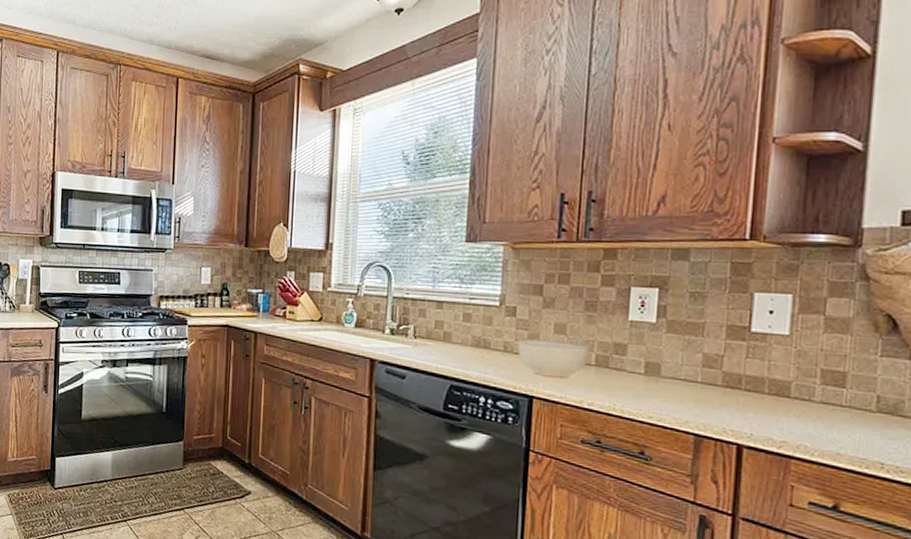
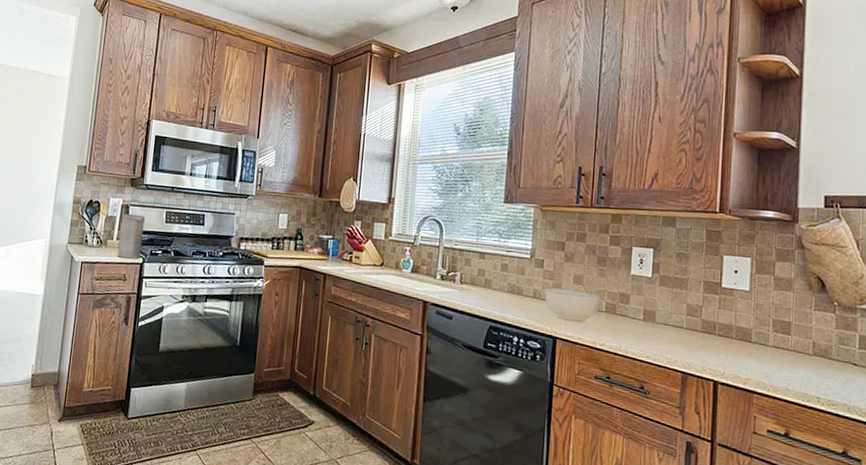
canister: none [31,275,58,324] -> present [117,213,146,260]

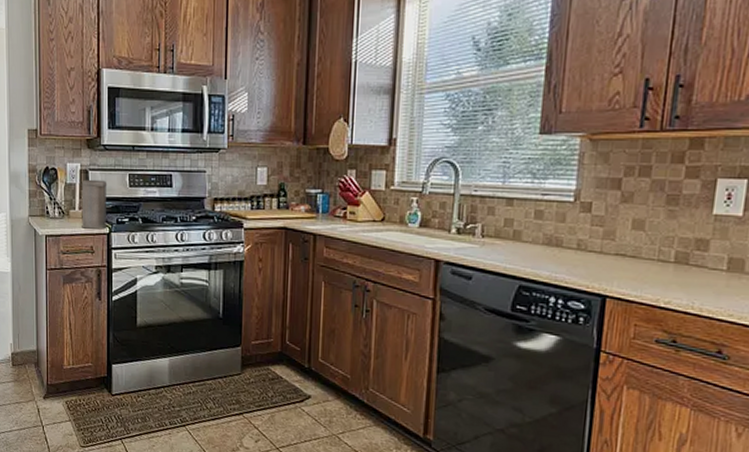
bowl: present [544,287,602,323] -> none [591,236,670,277]

